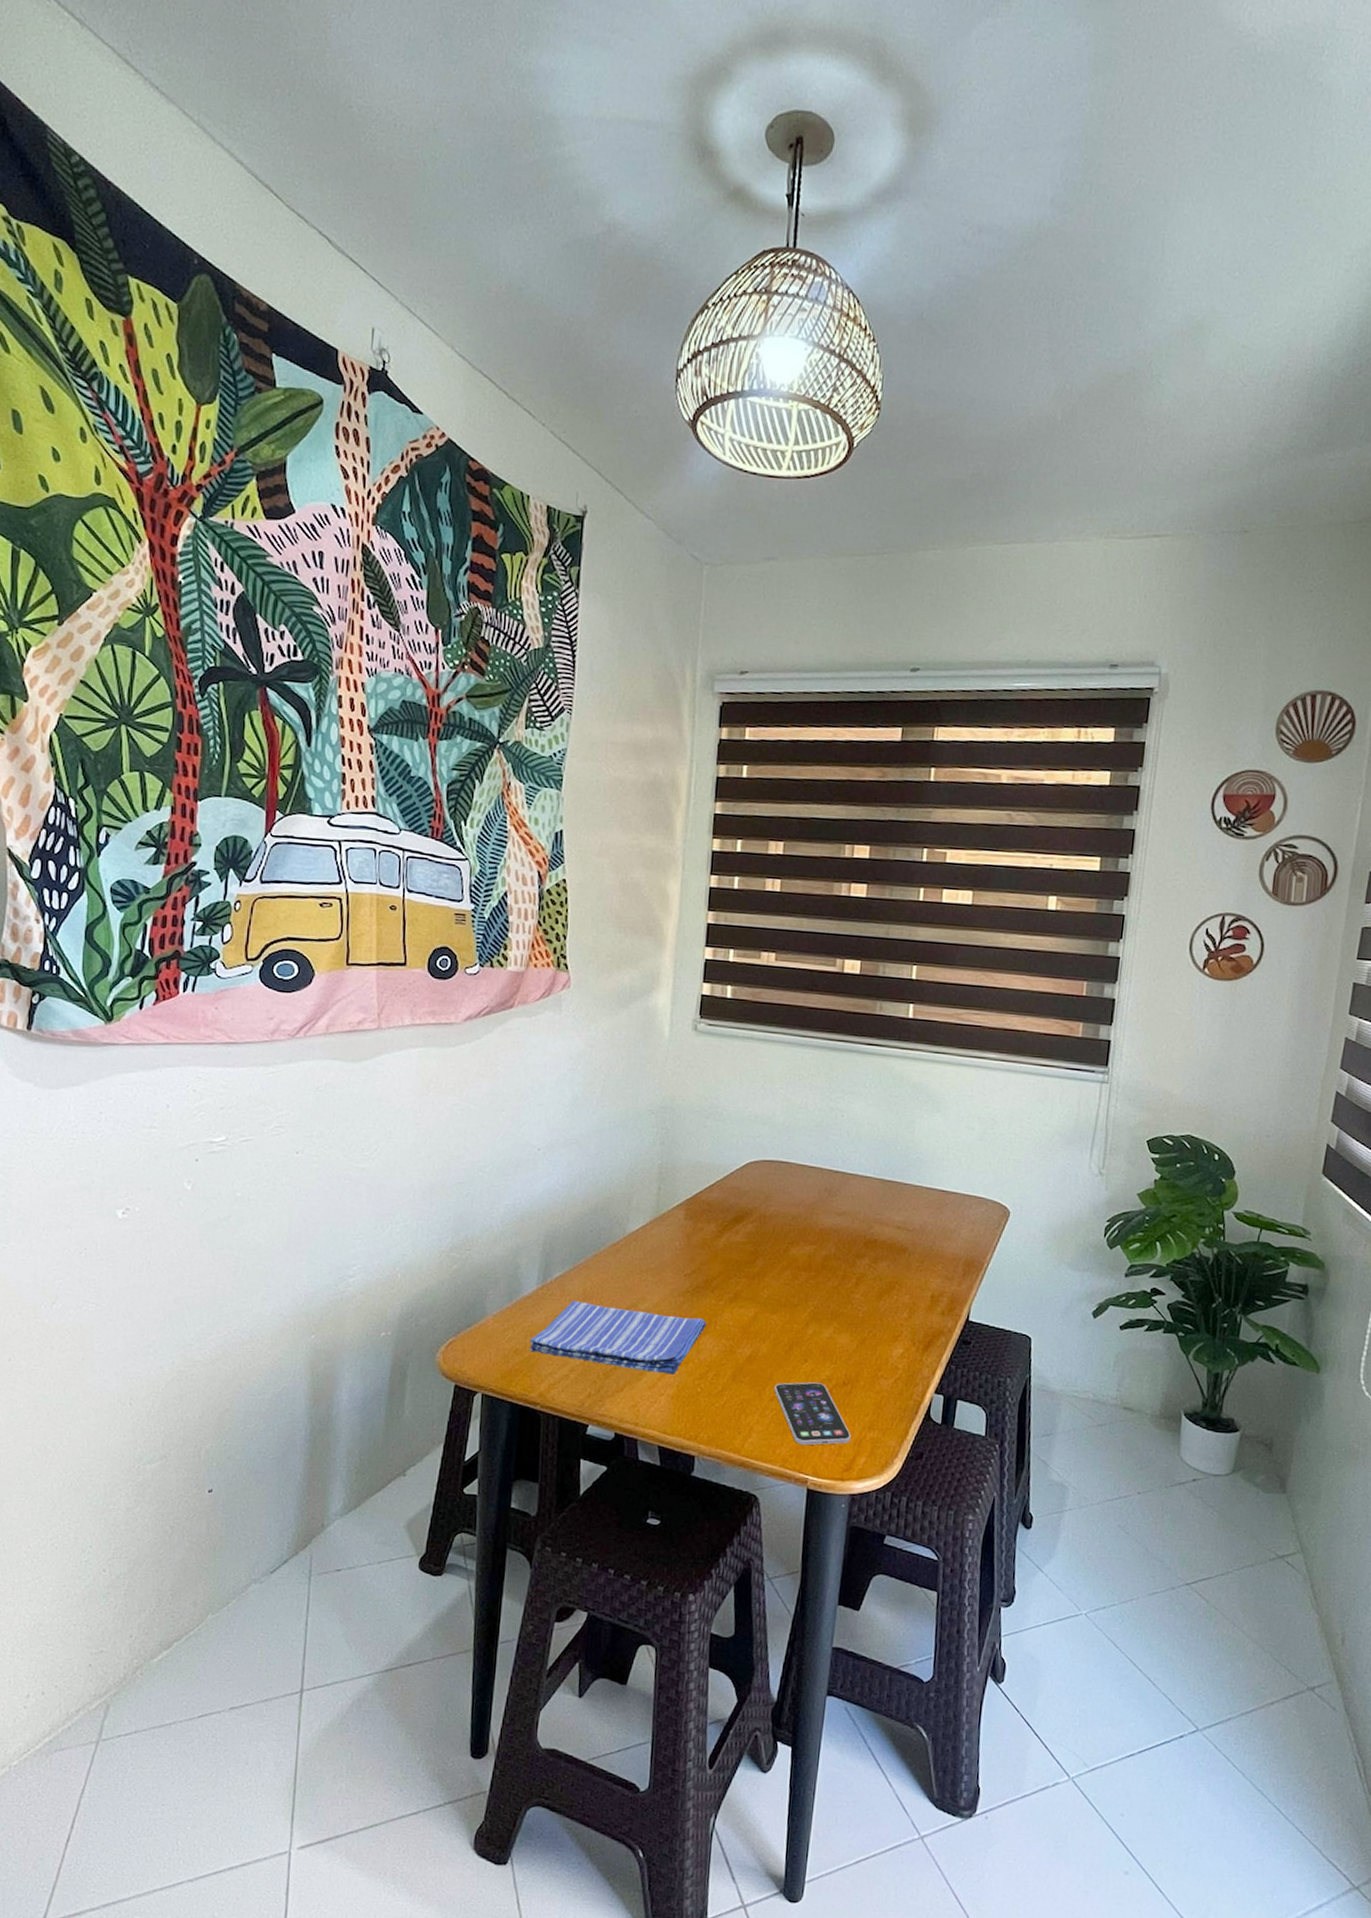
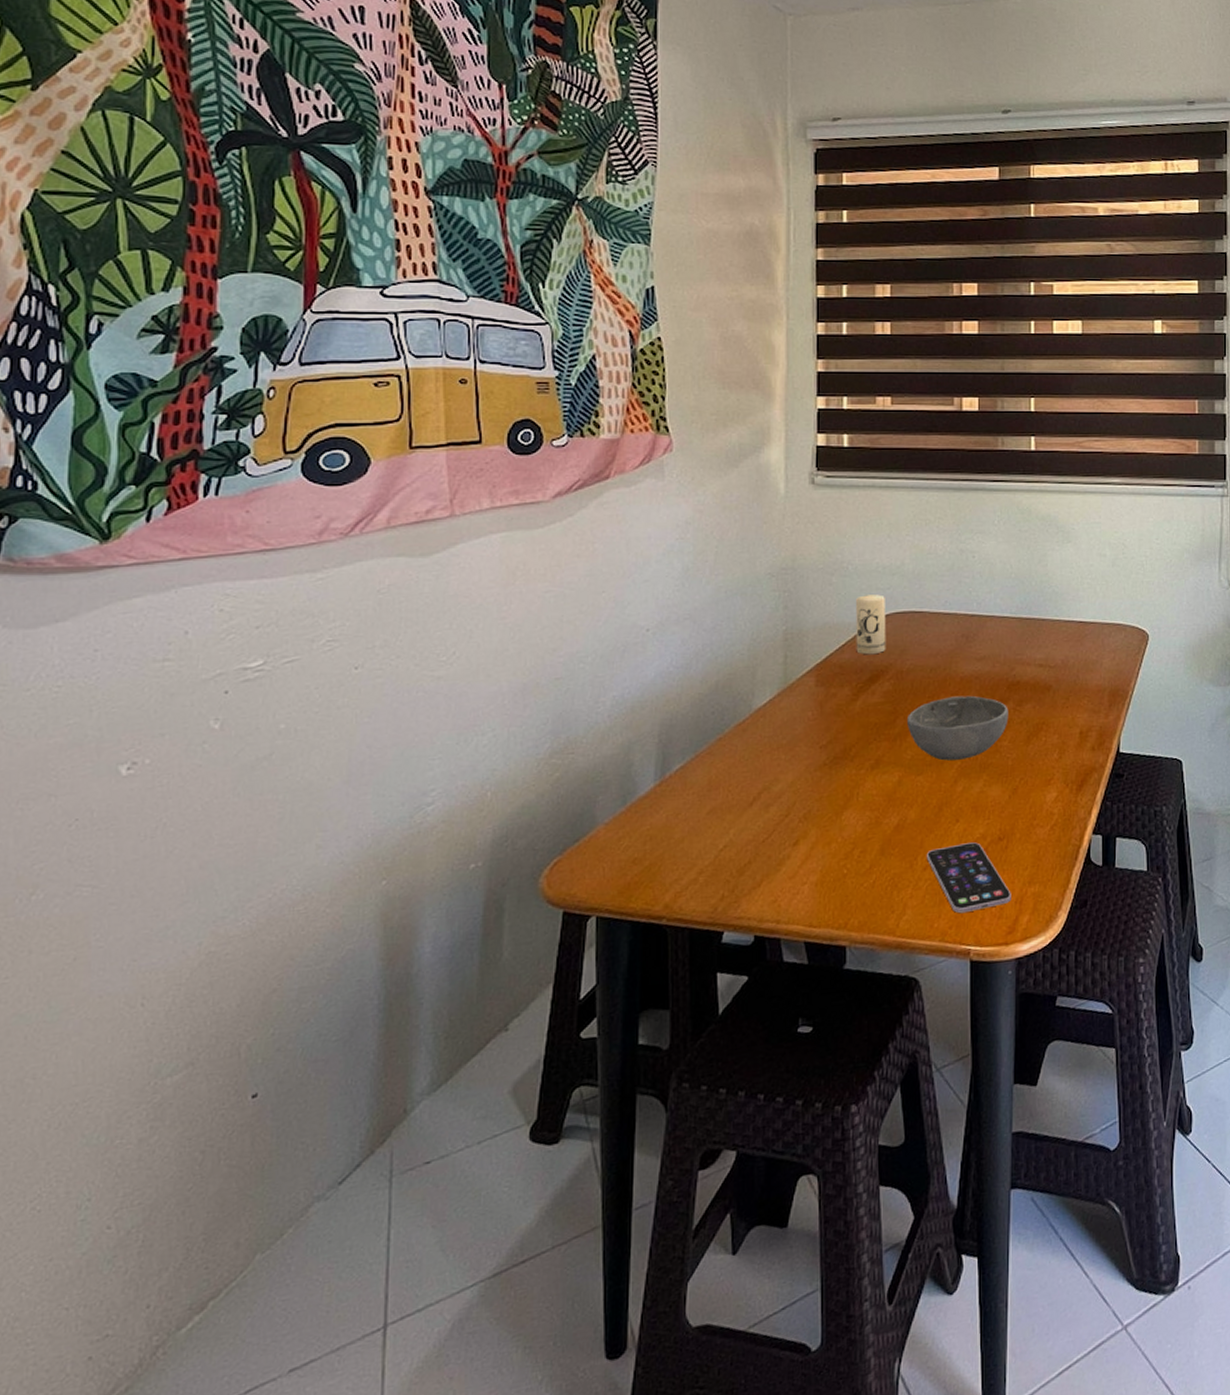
dish towel: present [529,1300,707,1375] -> none [650,792,848,861]
candle: none [724,1140,755,1197] -> present [856,594,886,655]
bowl: none [765,1245,864,1306] -> present [906,695,1009,761]

